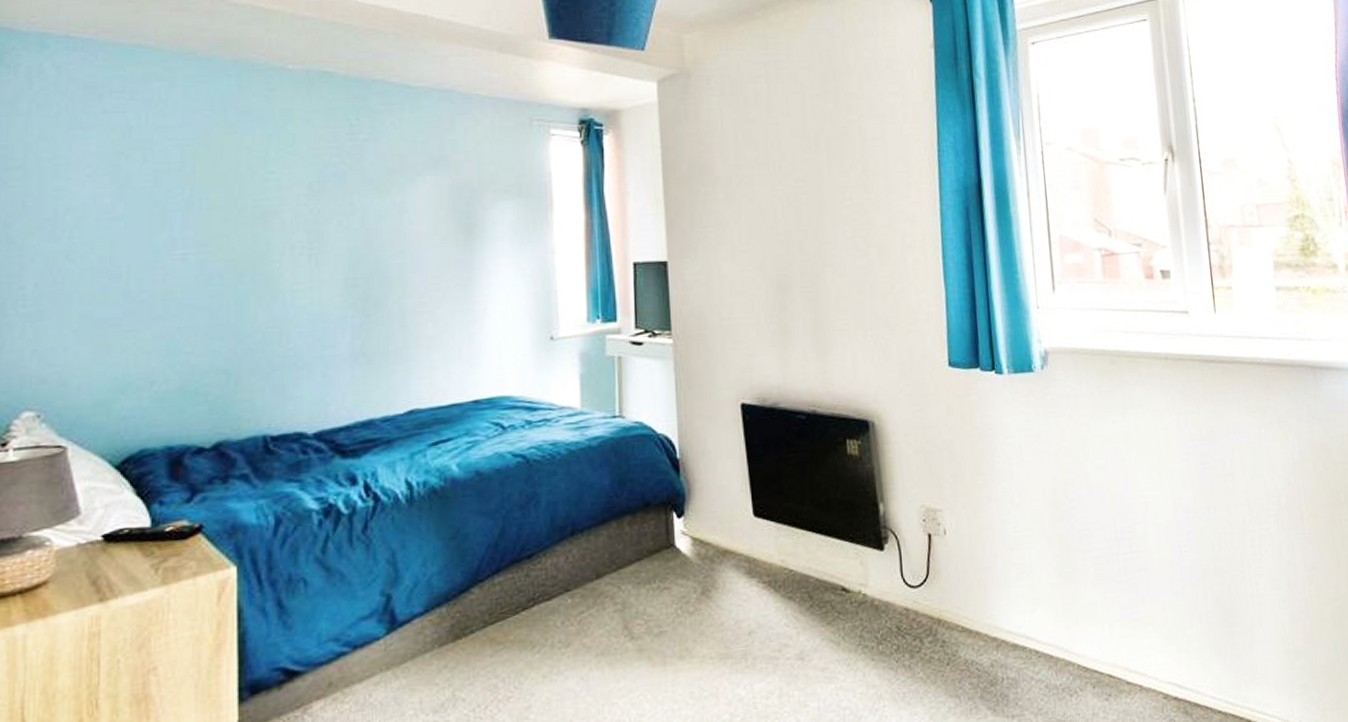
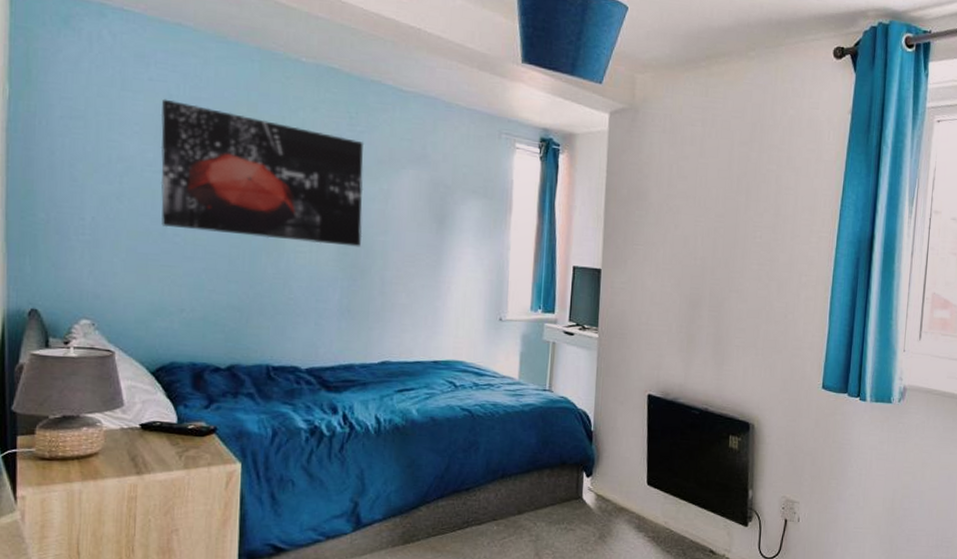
wall art: none [118,132,374,284] -> present [160,99,365,247]

